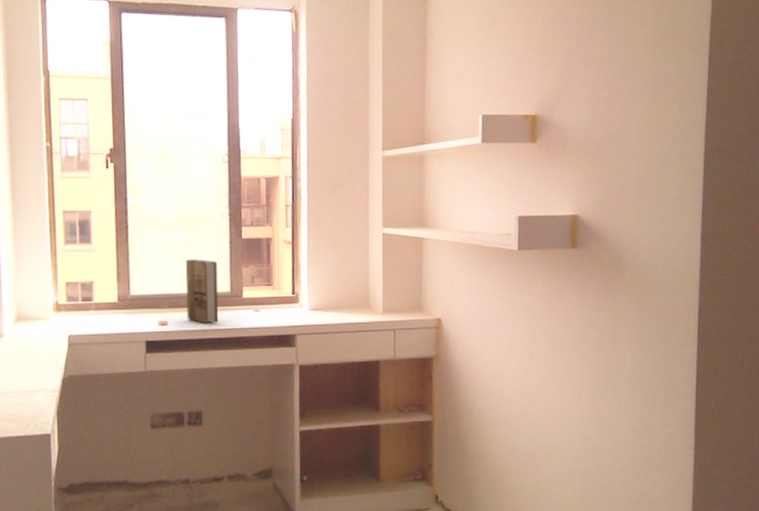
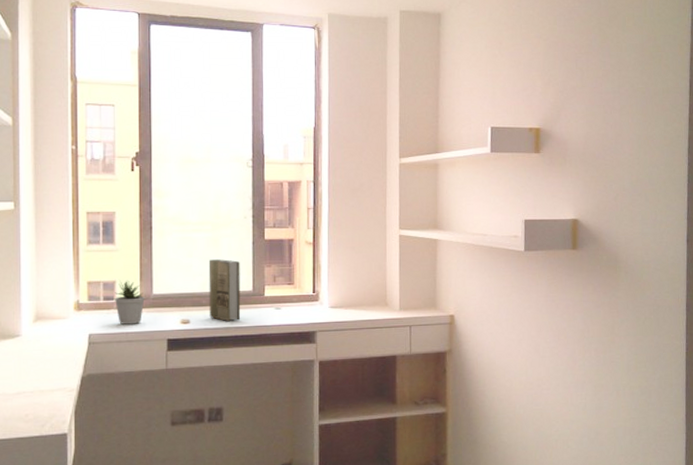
potted plant: none [93,280,123,326] -> present [115,280,145,325]

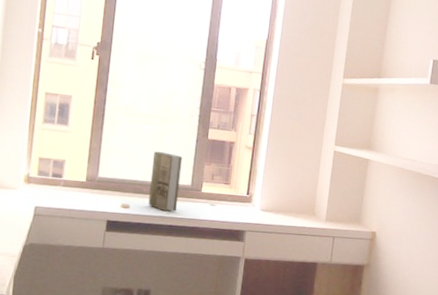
potted plant: present [115,280,145,325] -> none [62,160,91,203]

